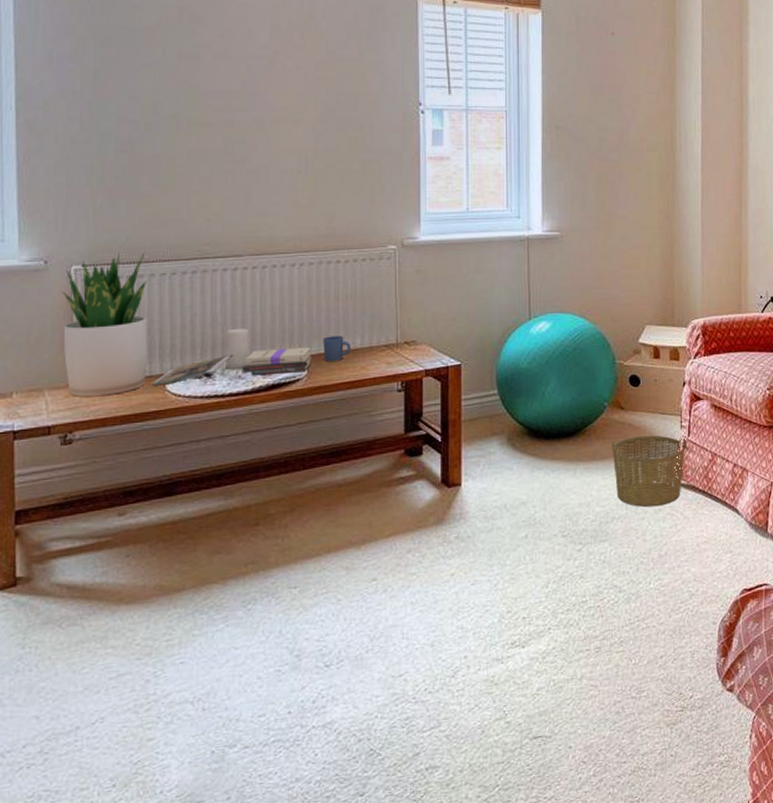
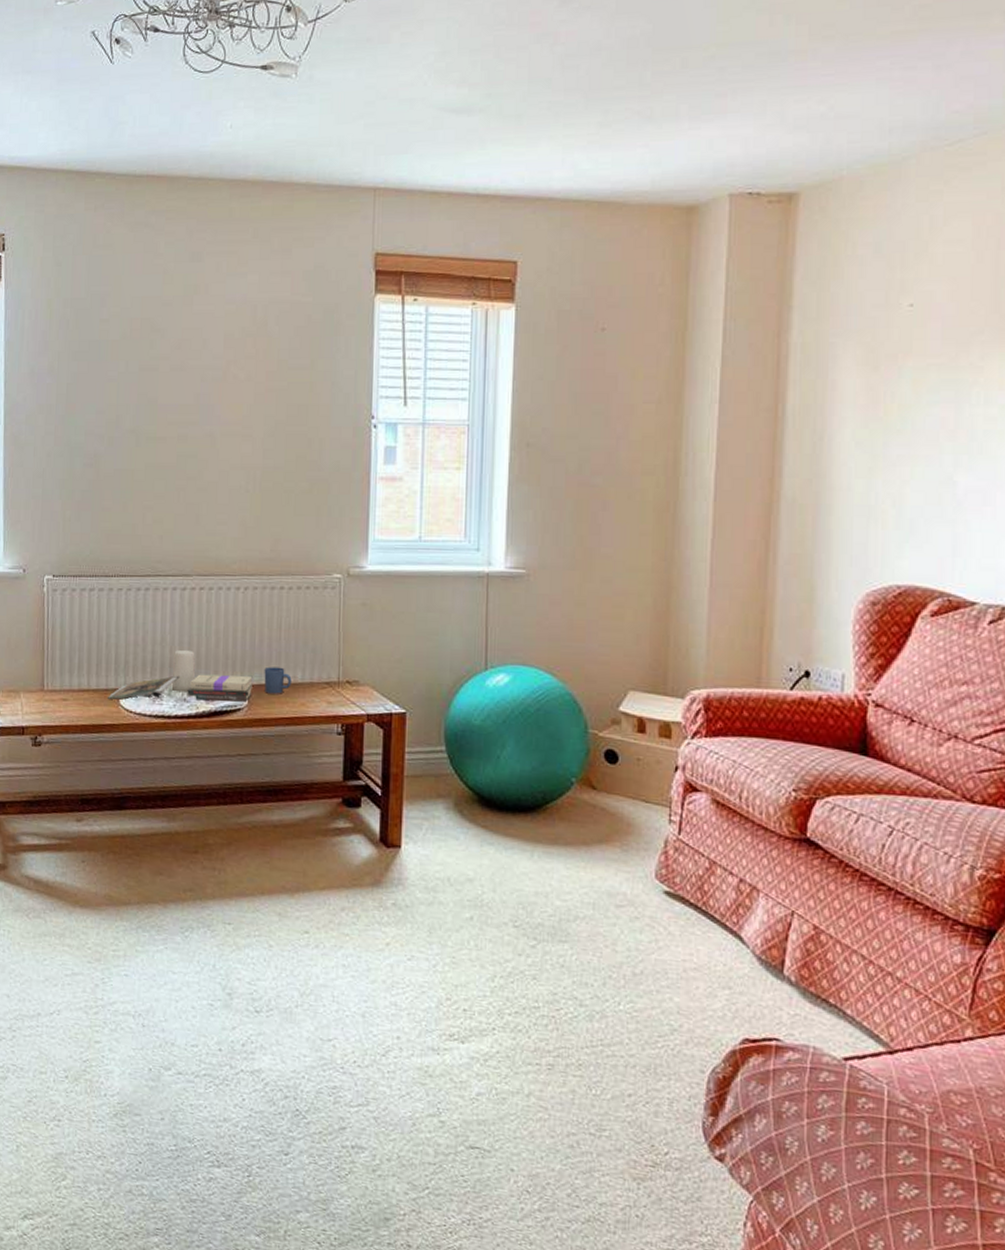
planter: present [63,251,148,398] -> none [36,564,106,704]
basket: present [612,435,686,507] -> none [578,824,676,913]

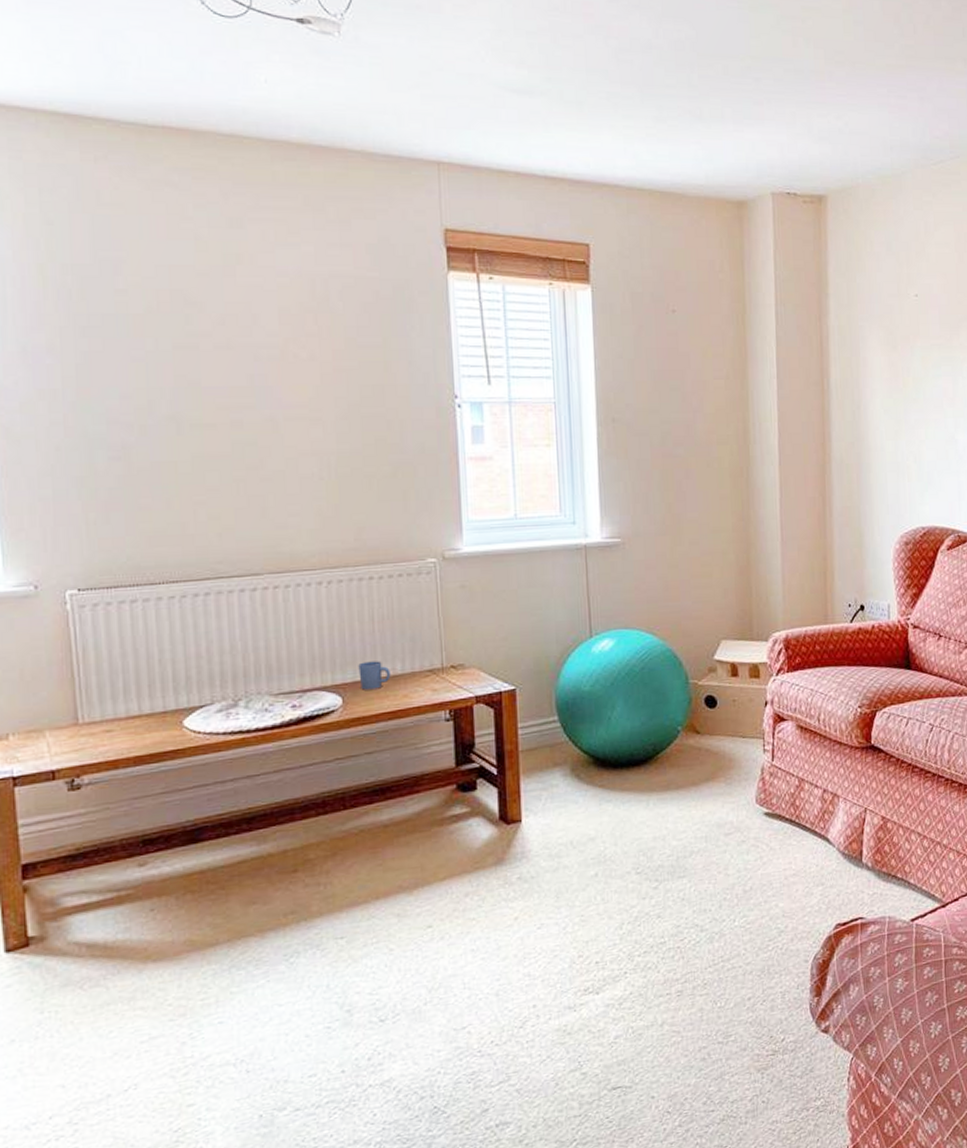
magazine: present [108,675,180,700] -> none [167,684,258,722]
candle: present [171,649,196,693] -> none [246,655,278,703]
books: present [187,674,253,703] -> none [268,675,347,709]

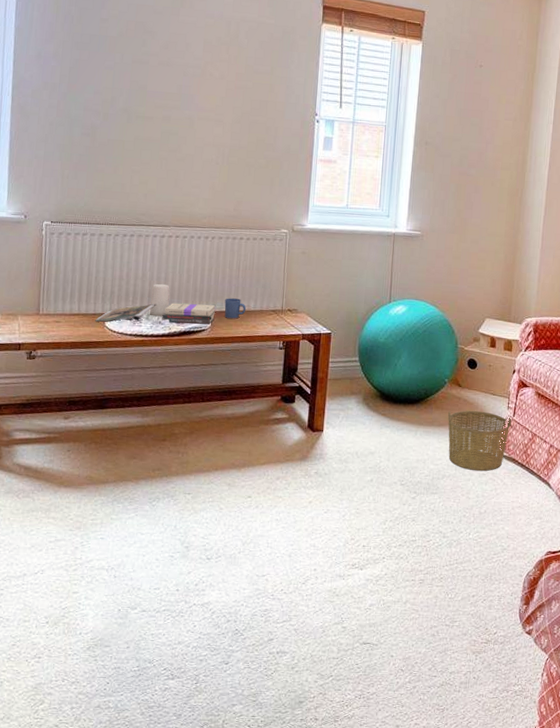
magazine: none [167,684,258,722] -> present [95,303,156,322]
candle: none [246,655,278,703] -> present [149,283,170,317]
books: none [268,675,347,709] -> present [162,303,216,325]
basket: none [687,760,770,839] -> present [448,410,511,471]

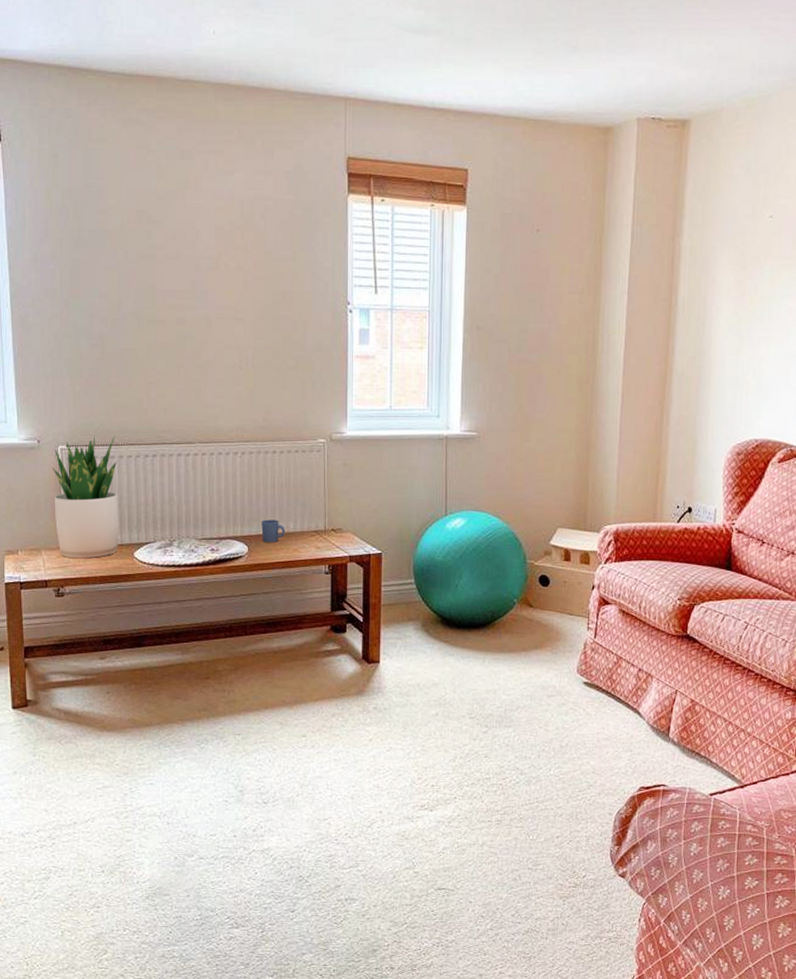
planter: none [33,213,98,325] -> present [52,434,119,559]
magazine: present [95,303,156,322] -> none [123,530,187,553]
candle: present [149,283,170,317] -> none [180,507,201,544]
books: present [162,303,216,325] -> none [194,528,252,551]
basket: present [448,410,511,471] -> none [519,633,592,701]

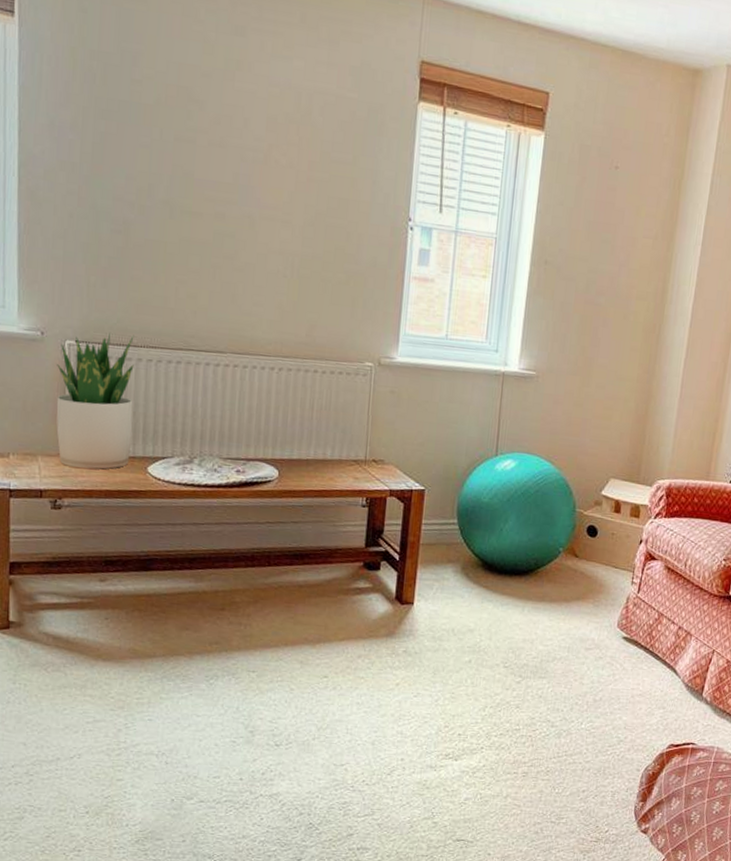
mug: present [261,519,285,544] -> none [294,443,322,470]

